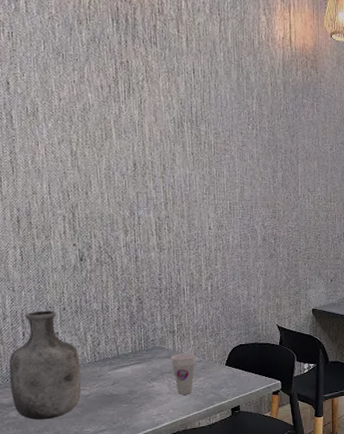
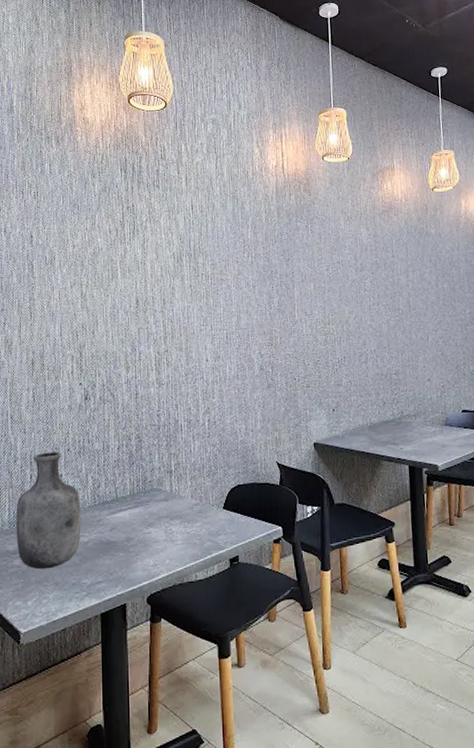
cup: present [170,353,195,395] -> none [168,495,192,543]

